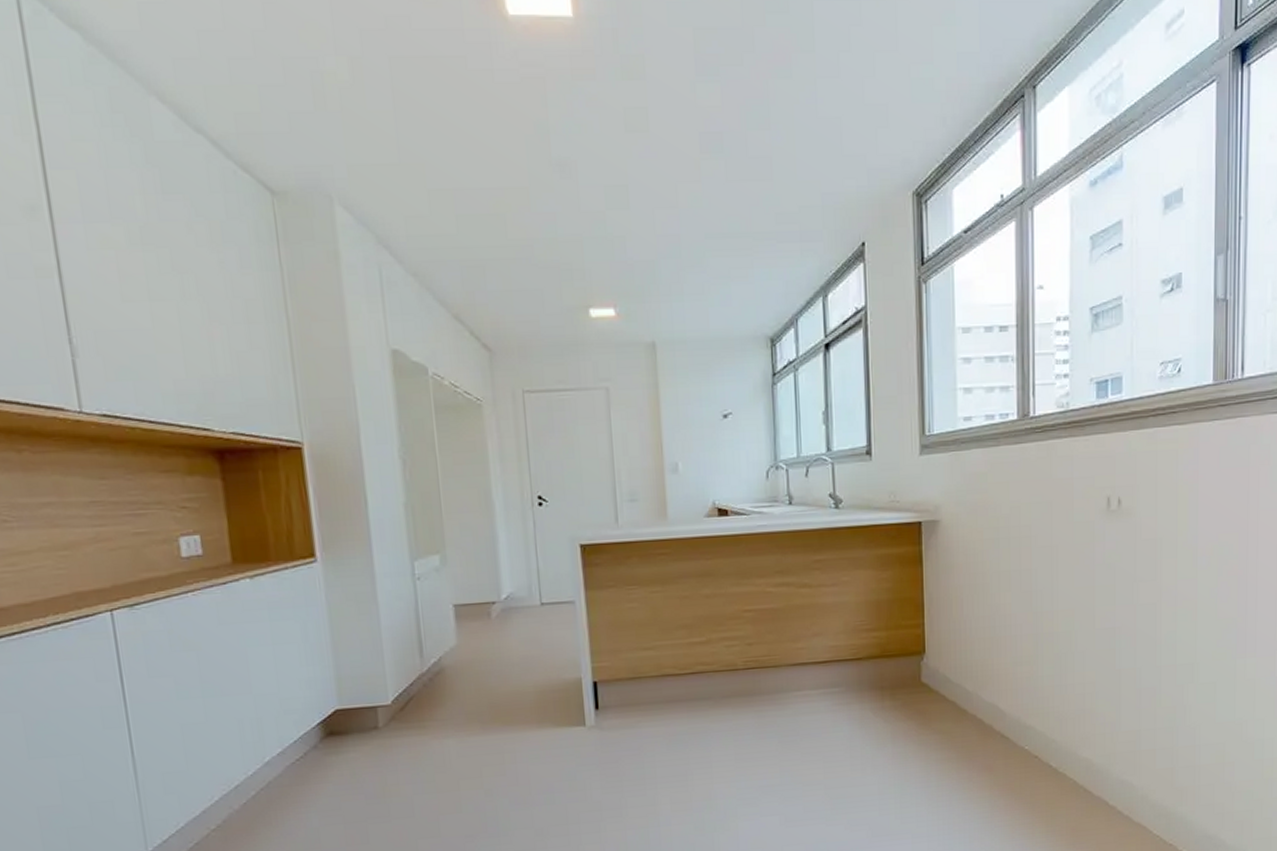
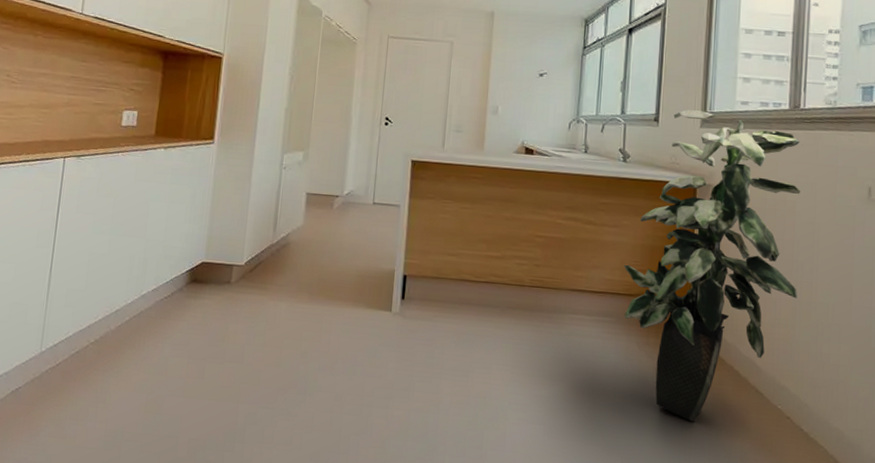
indoor plant: none [849,435,1039,781] -> present [624,110,803,422]

